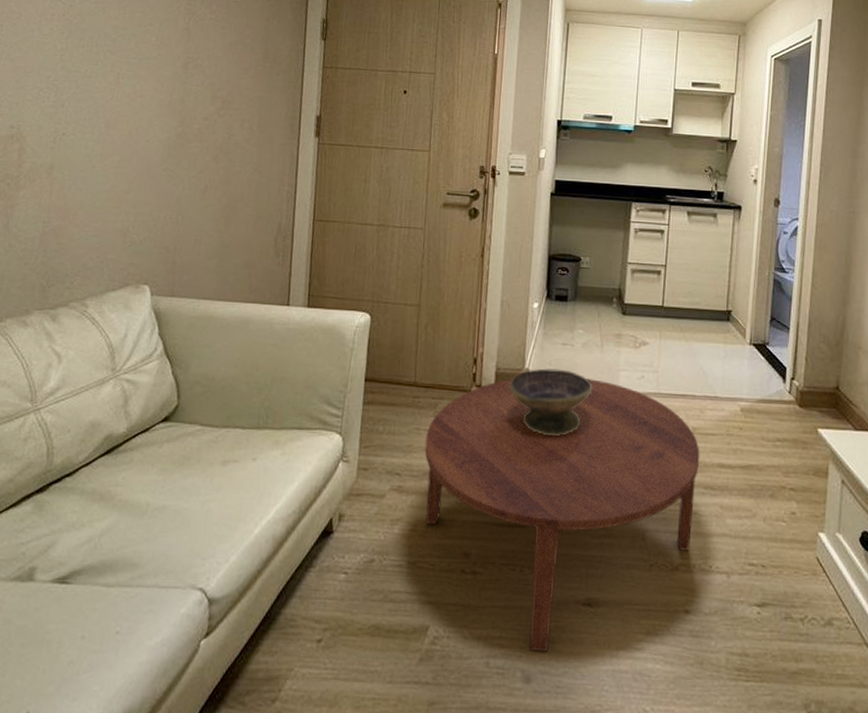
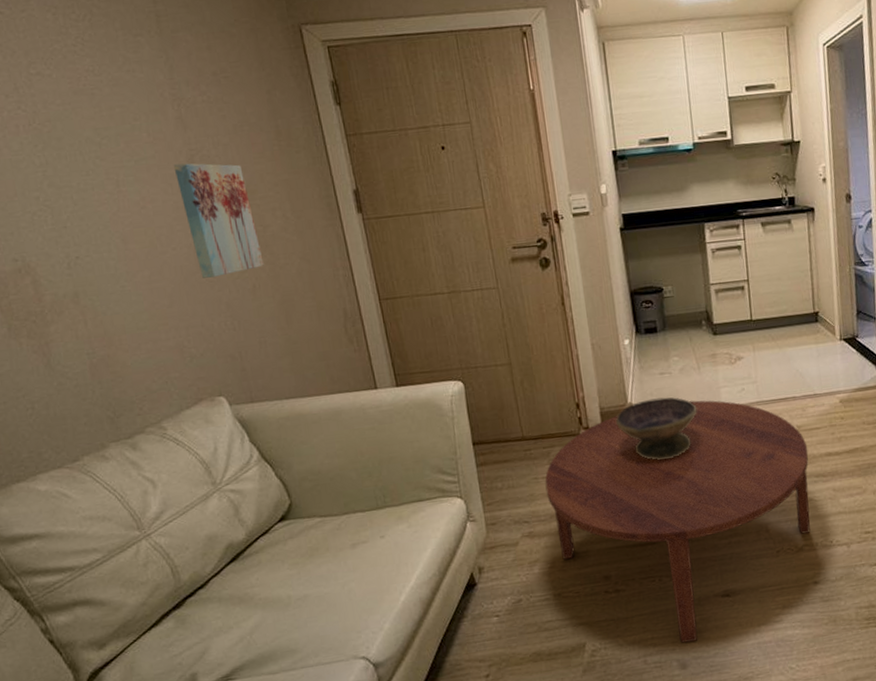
wall art: none [163,68,226,173] -> present [173,163,264,278]

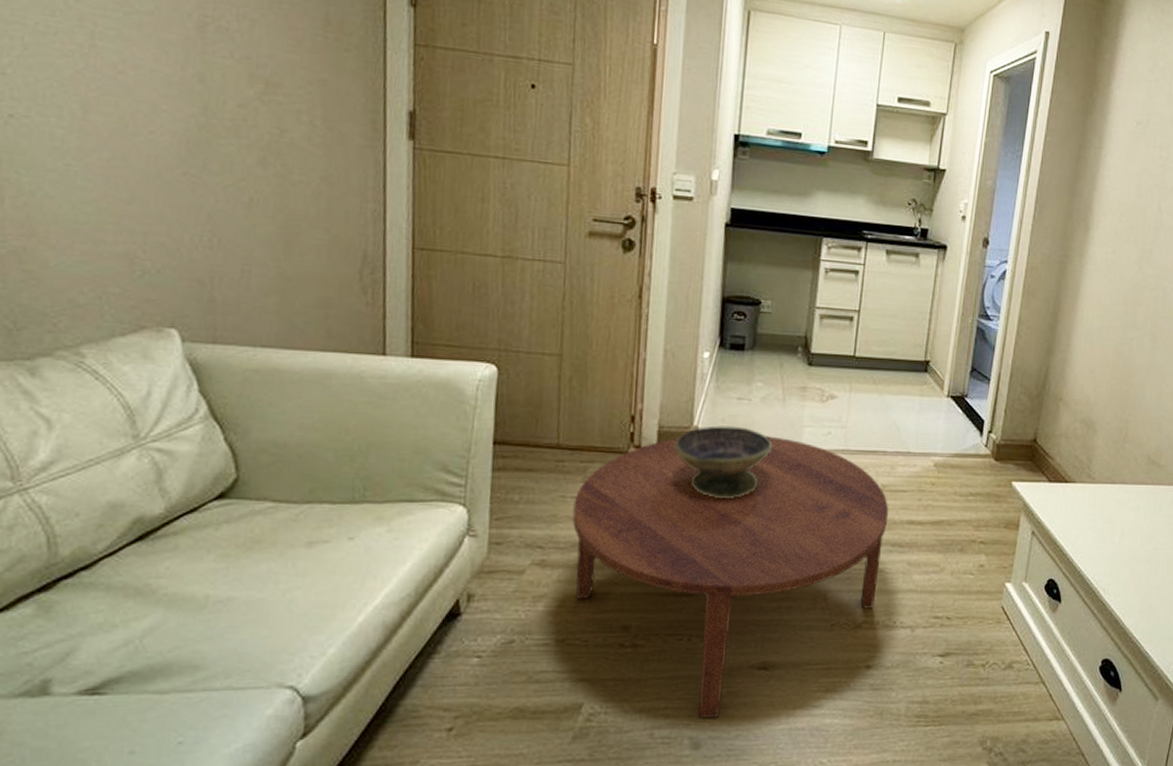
wall art: present [173,163,264,278] -> none [175,28,272,179]

